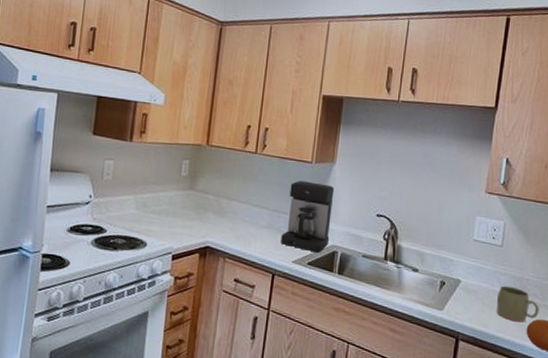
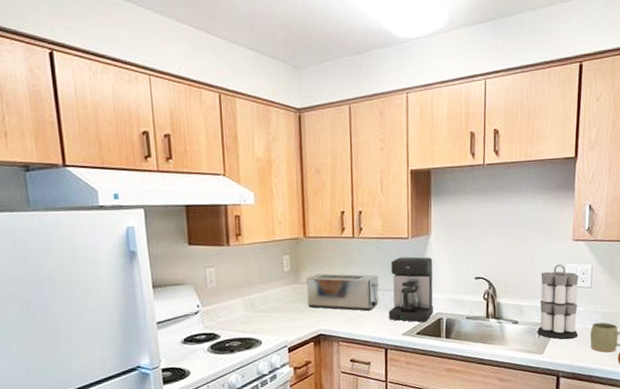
toaster: none [199,184,276,231] -> present [305,273,379,311]
spice rack: none [438,215,489,299] -> present [537,263,579,340]

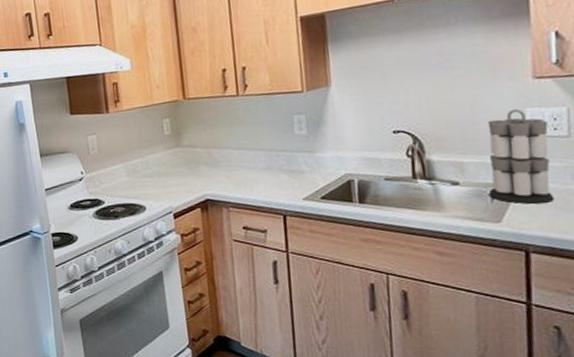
toaster: present [305,273,379,311] -> none [188,134,273,174]
coffee maker: present [388,256,434,323] -> none [283,110,342,185]

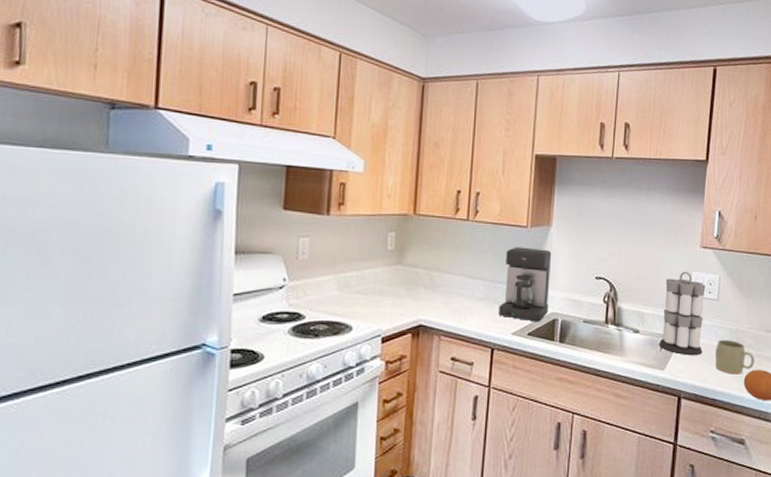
coffee maker: none [283,110,342,185] -> present [499,247,552,322]

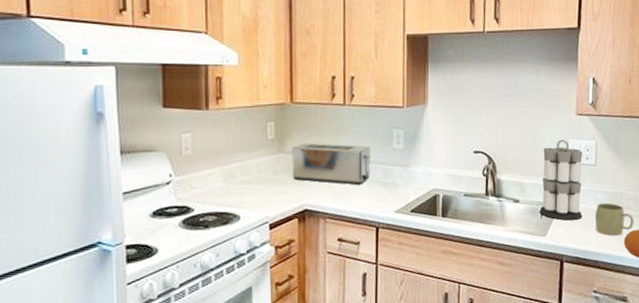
toaster: none [409,256,491,303] -> present [291,143,371,185]
coffee maker: present [499,247,552,322] -> none [381,127,430,199]

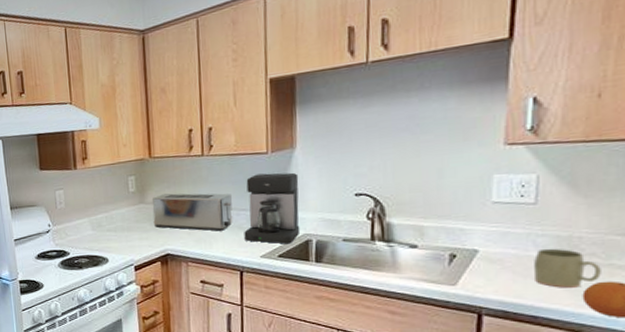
coffee maker: none [381,127,430,199] -> present [244,172,301,244]
spice rack: present [539,139,583,221] -> none [446,174,515,269]

